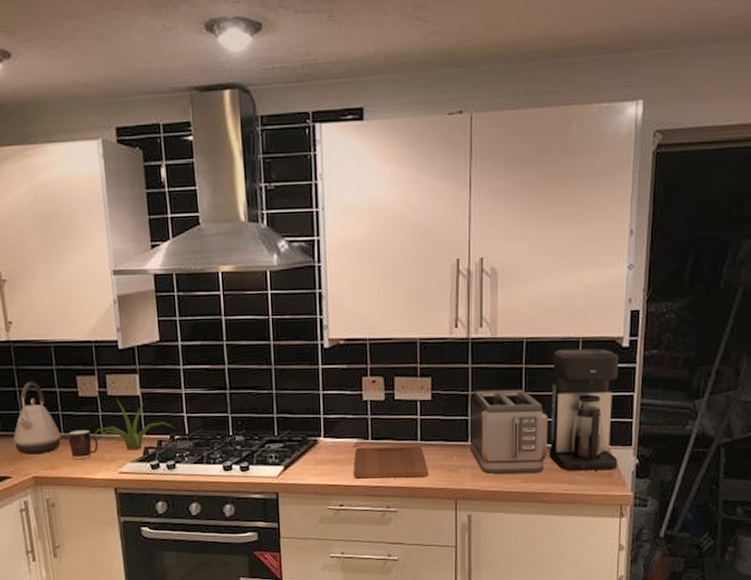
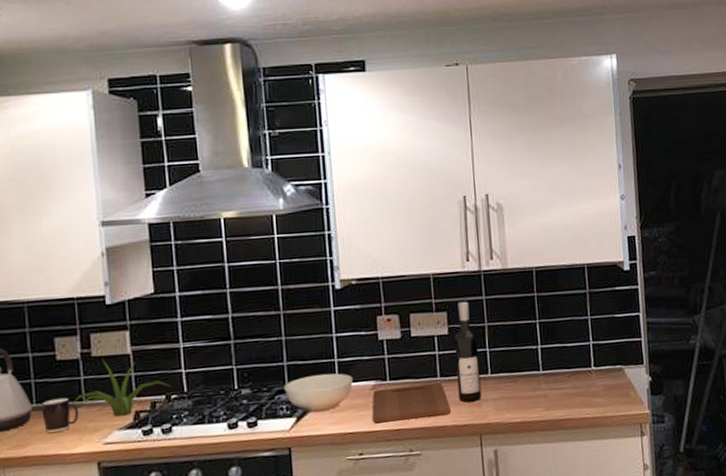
bowl: none [272,428,338,463] -> present [283,373,354,413]
bottle: none [436,368,460,467] -> present [454,301,482,403]
toaster: present [469,389,548,474] -> none [485,316,566,405]
coffee maker: present [549,348,619,471] -> none [562,273,633,395]

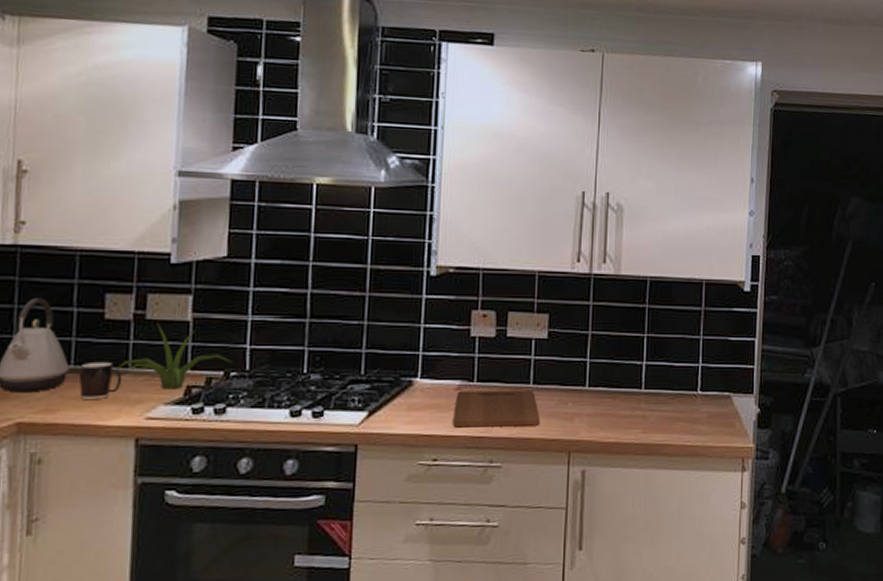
bowl: present [283,373,354,413] -> none [358,366,438,409]
bottle: present [454,301,482,403] -> none [550,304,578,415]

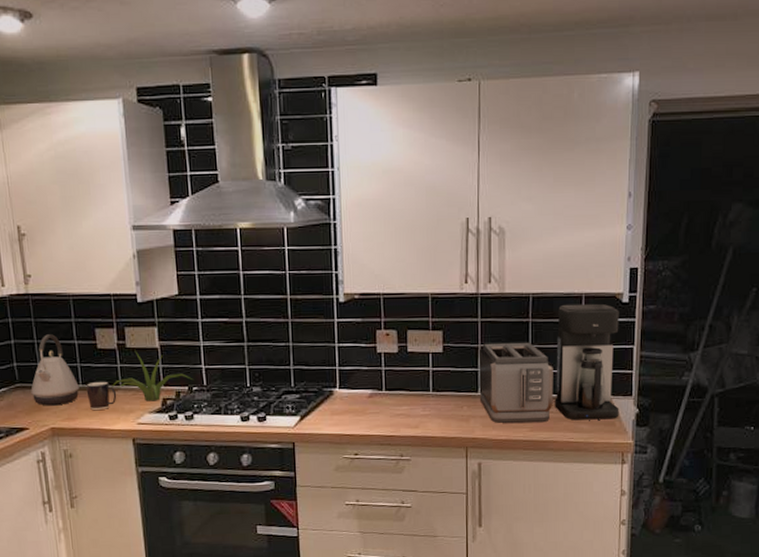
cutting board: present [453,390,540,428] -> none [368,396,440,429]
toaster: none [587,330,670,423] -> present [478,342,553,423]
coffee maker: none [670,290,741,421] -> present [555,303,619,420]

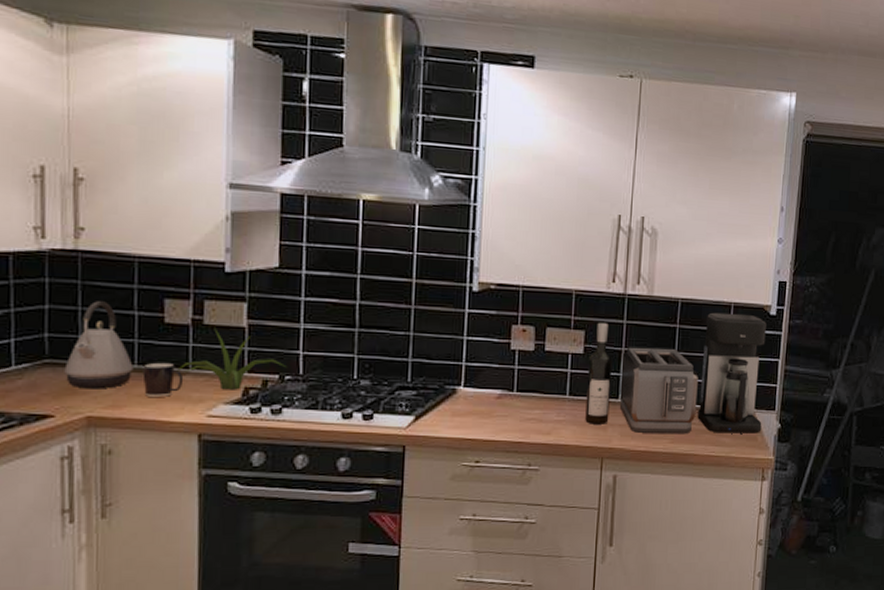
bottle: none [448,322,470,417] -> present [585,322,612,424]

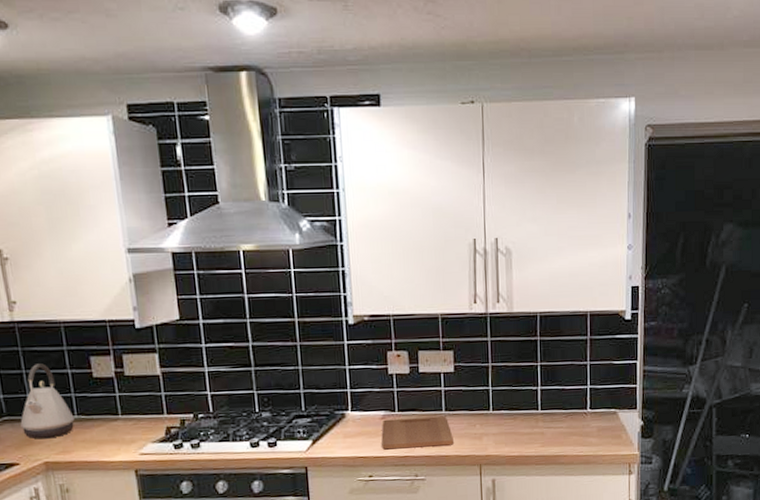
mug: present [142,362,184,398] -> none [81,411,117,443]
plant: present [177,328,287,390] -> none [109,378,198,431]
cutting board: none [494,399,575,434] -> present [381,416,454,450]
bottle: present [585,322,612,424] -> none [459,341,483,435]
toaster: present [619,347,698,433] -> none [489,359,563,440]
coffee maker: present [697,312,767,434] -> none [564,321,625,435]

